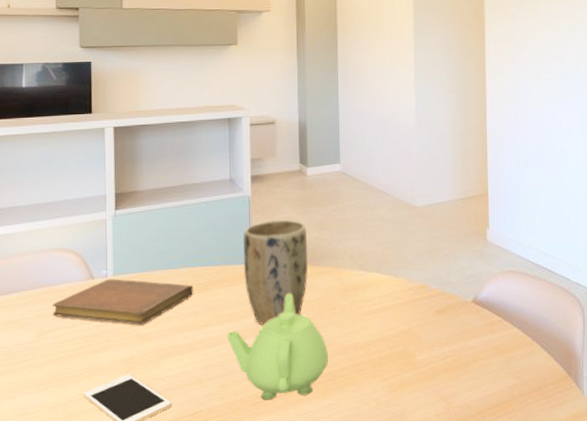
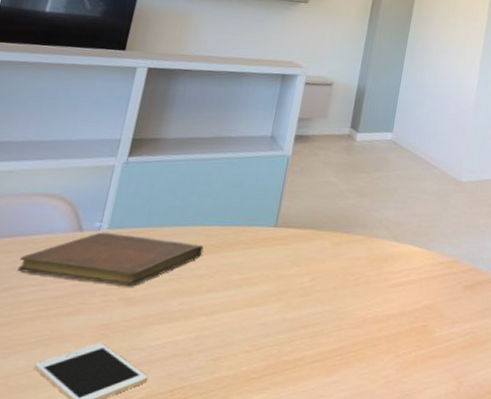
teapot: present [227,294,328,400] -> none [231,261,343,376]
plant pot: present [242,219,308,325] -> none [264,182,345,293]

